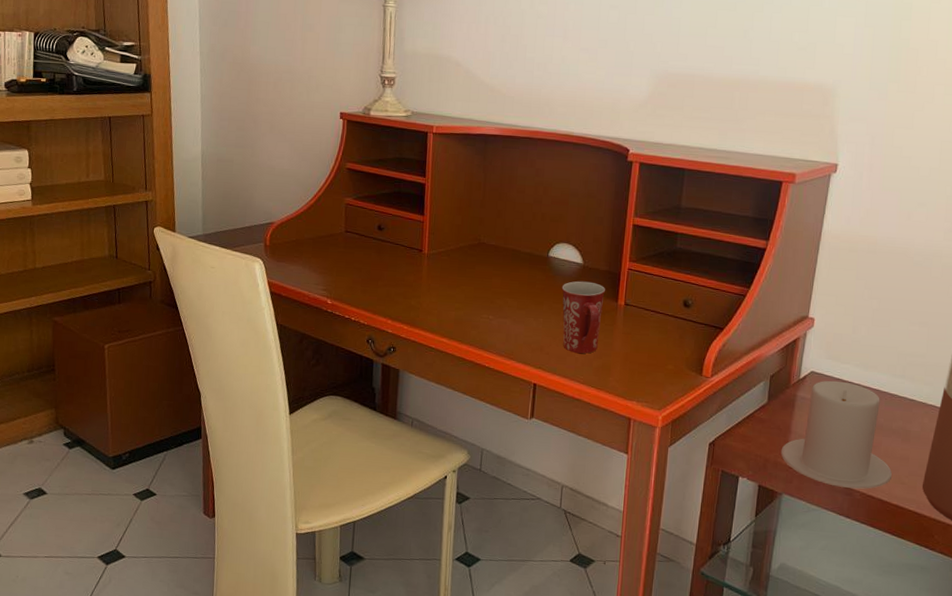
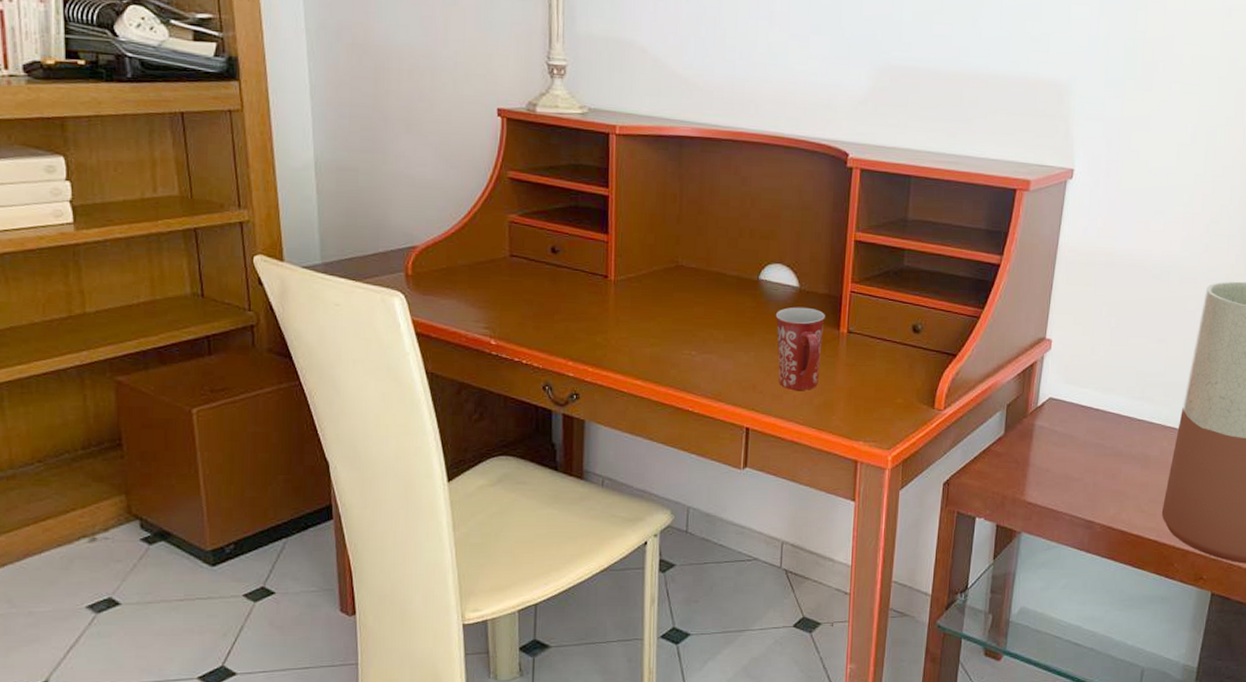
candle: present [781,380,893,489] -> none [1019,406,1133,521]

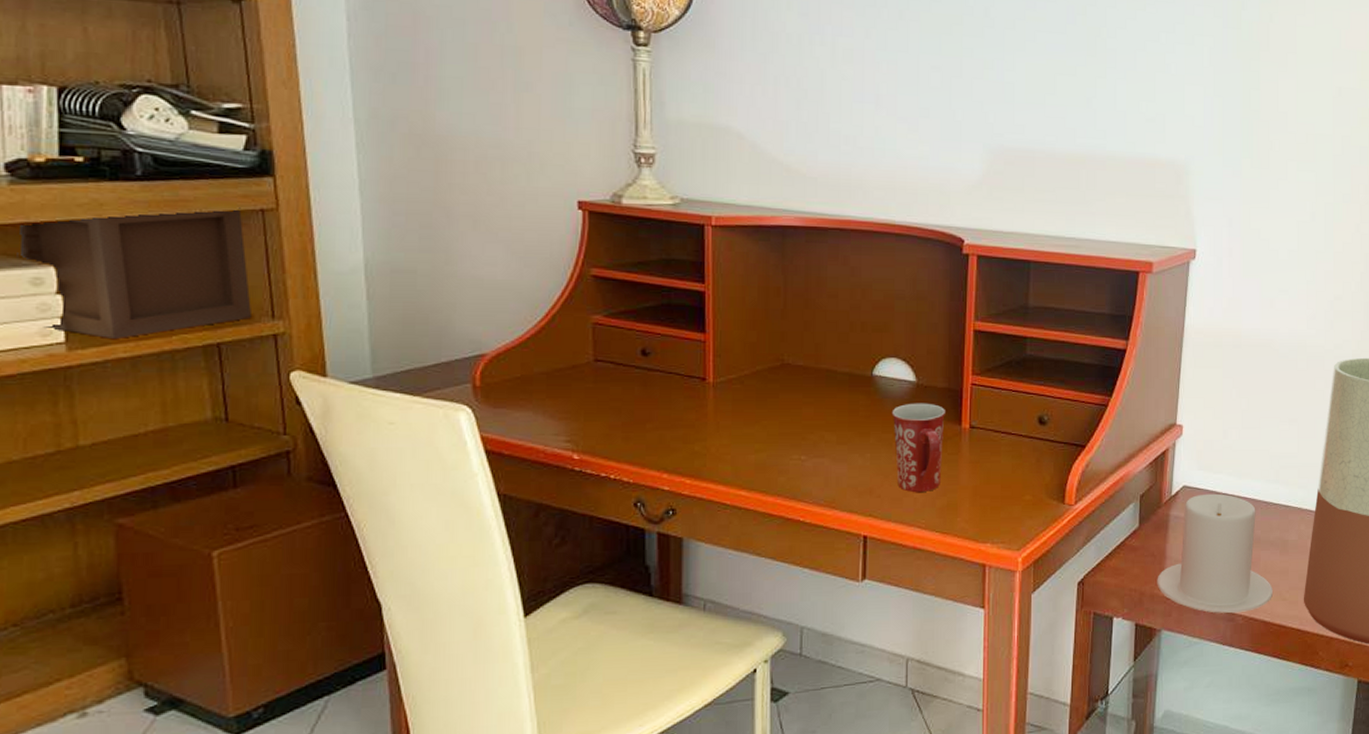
wooden crate: none [34,108,223,222] -> present [17,207,253,340]
candle: none [1019,406,1133,521] -> present [1157,493,1274,613]

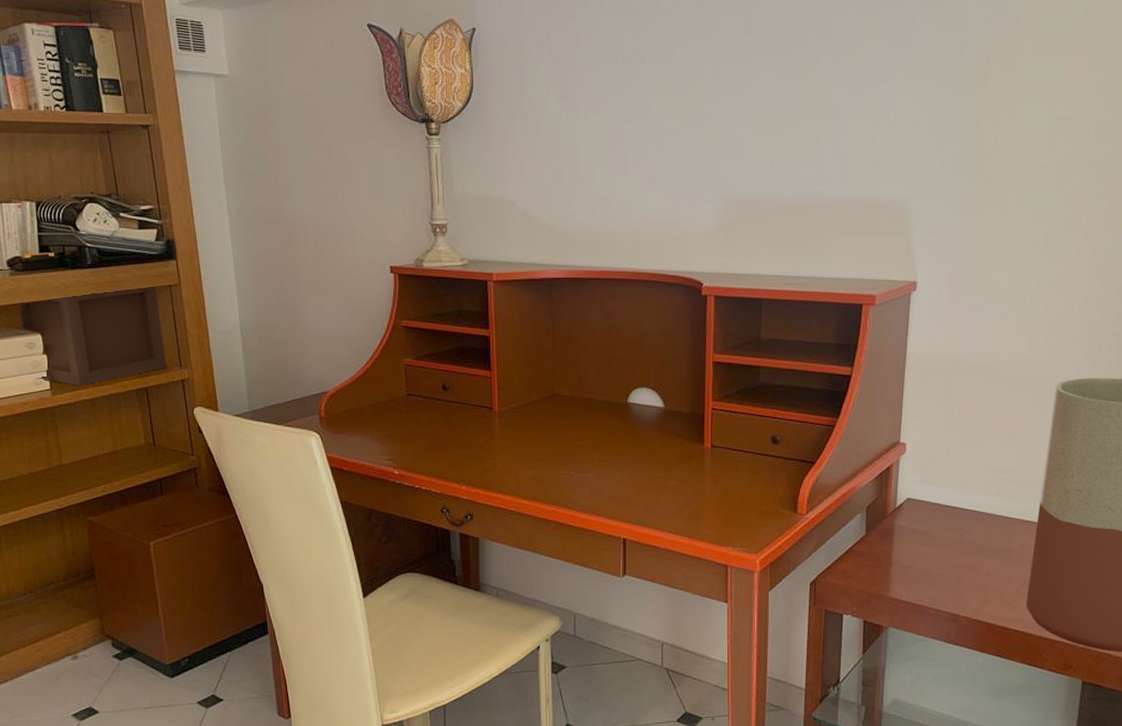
mug: present [891,403,946,492] -> none [644,426,691,502]
candle: present [1157,493,1274,613] -> none [883,505,996,614]

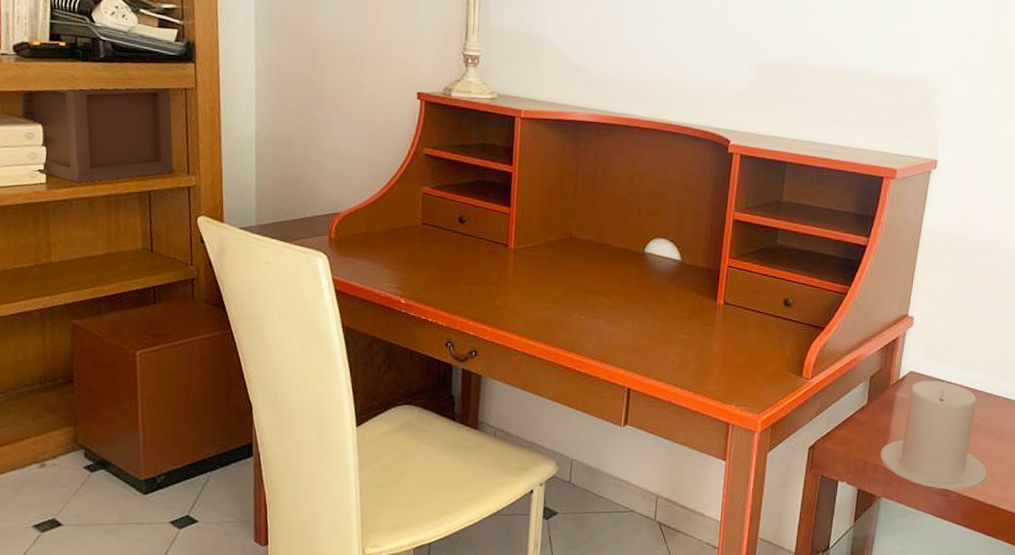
candle: none [883,505,996,614] -> present [880,380,988,490]

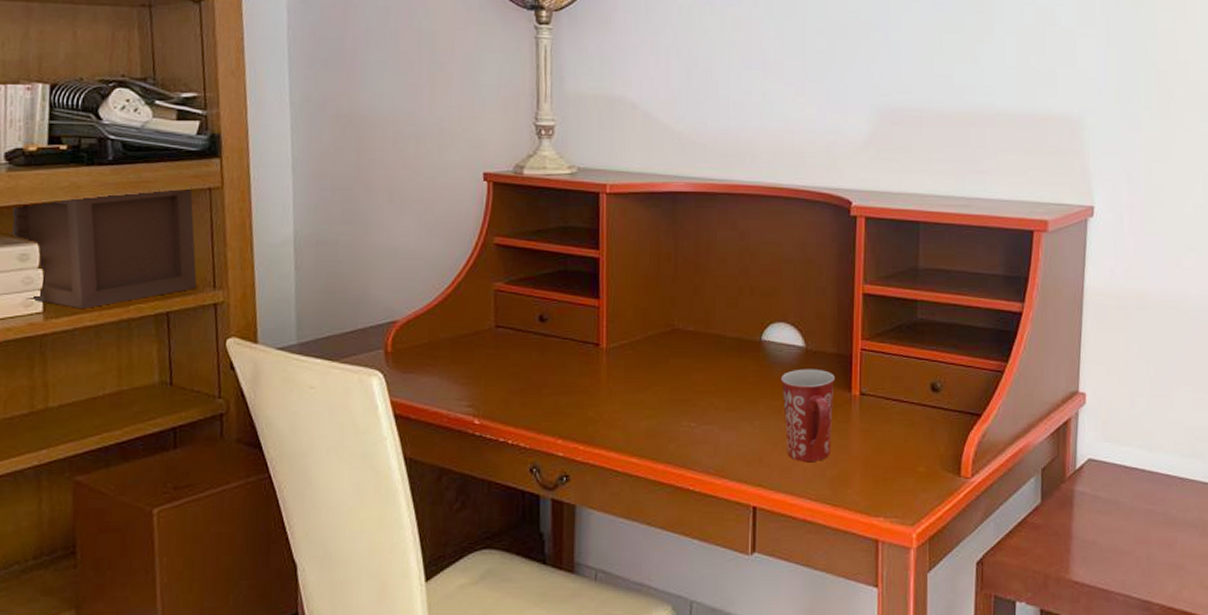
mug: none [658,278,705,356] -> present [780,369,836,461]
candle: present [880,380,988,490] -> none [1062,468,1194,601]

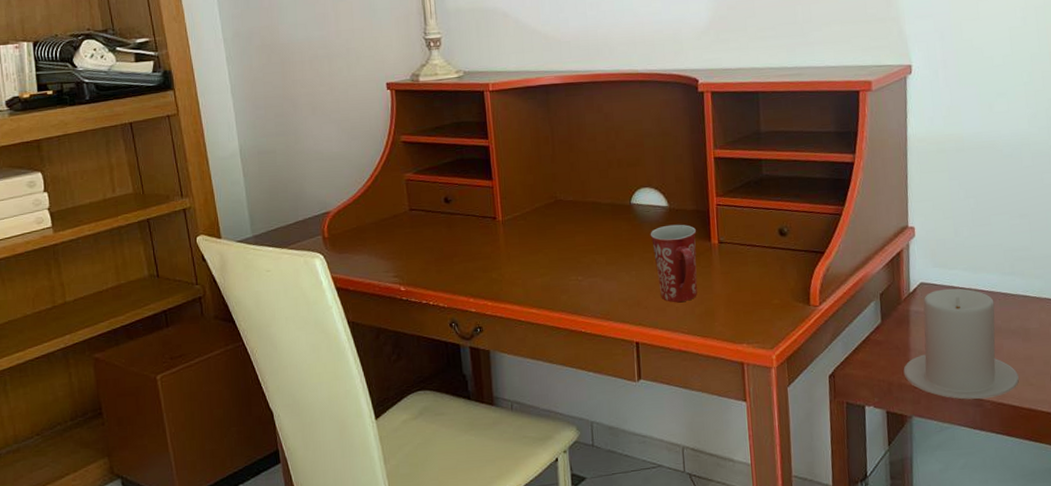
wooden crate: present [9,187,197,310] -> none [18,116,168,222]
candle: none [1062,468,1194,601] -> present [903,288,1020,399]

